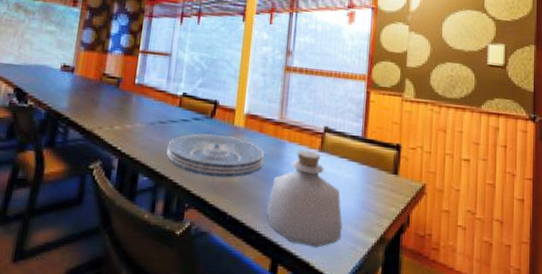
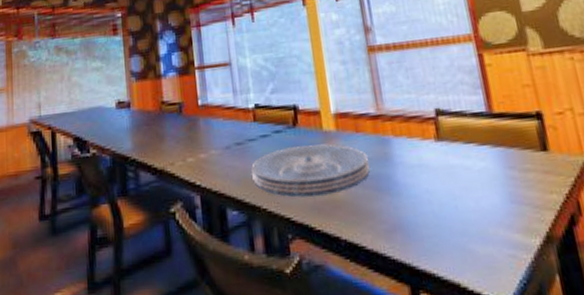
bottle: present [266,149,342,248] -> none [387,141,493,263]

